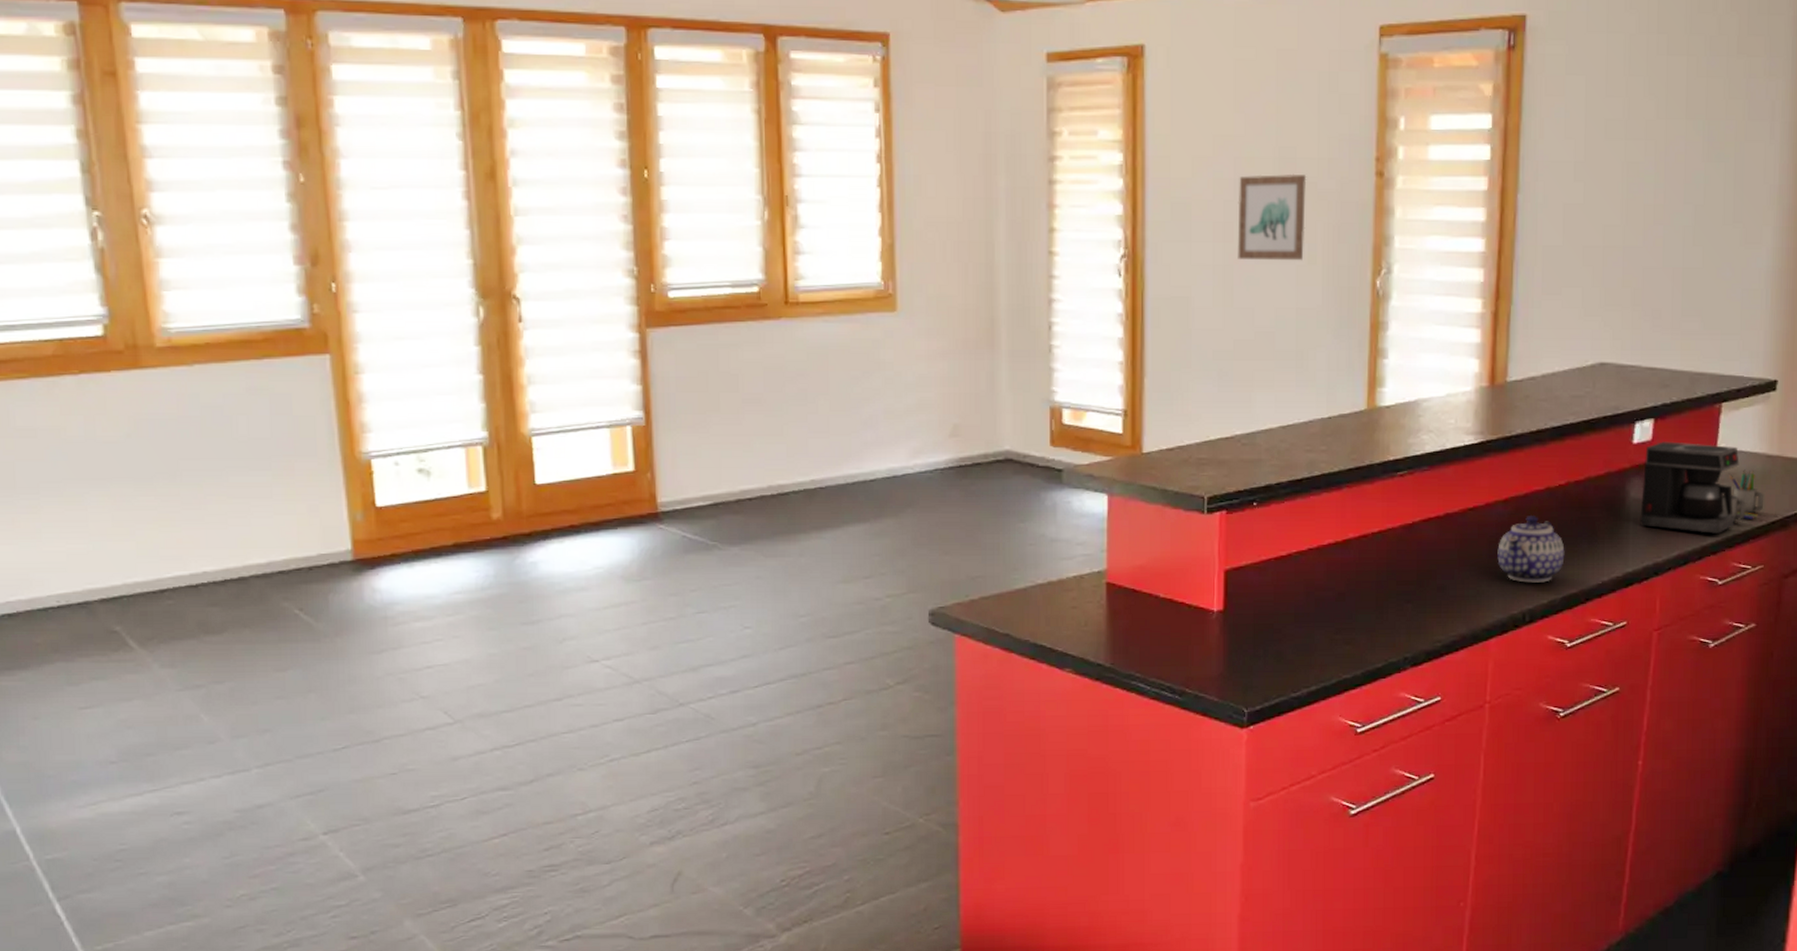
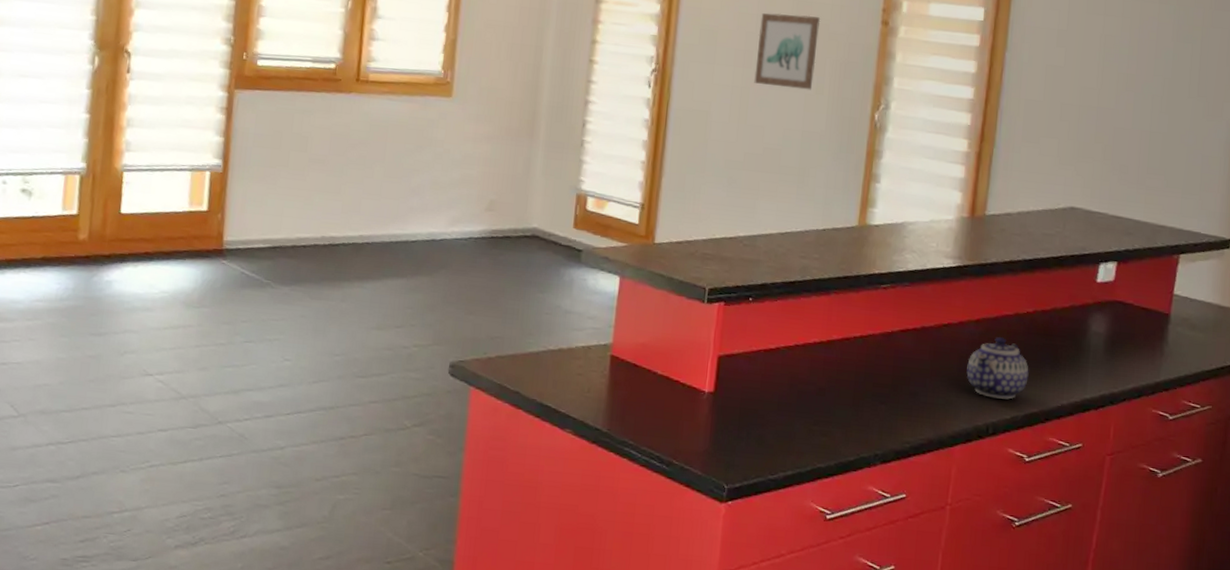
coffee maker: present [1640,441,1764,534] -> none [1099,283,1215,373]

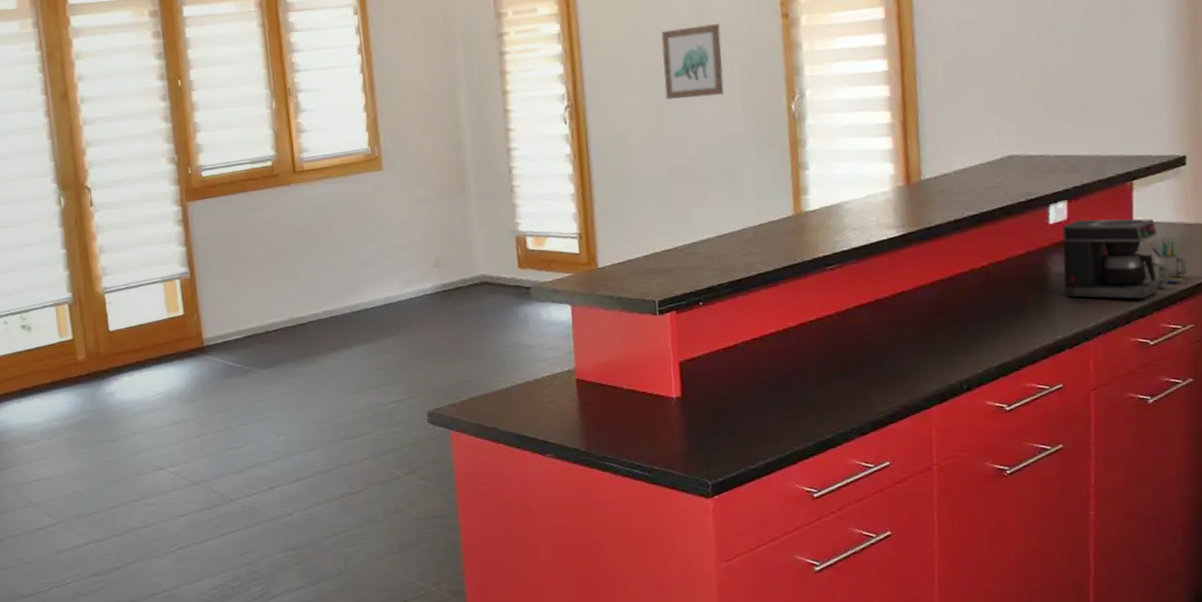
teapot: present [966,336,1029,400] -> none [929,294,995,355]
coffee maker: none [1099,283,1215,373] -> present [1062,218,1187,299]

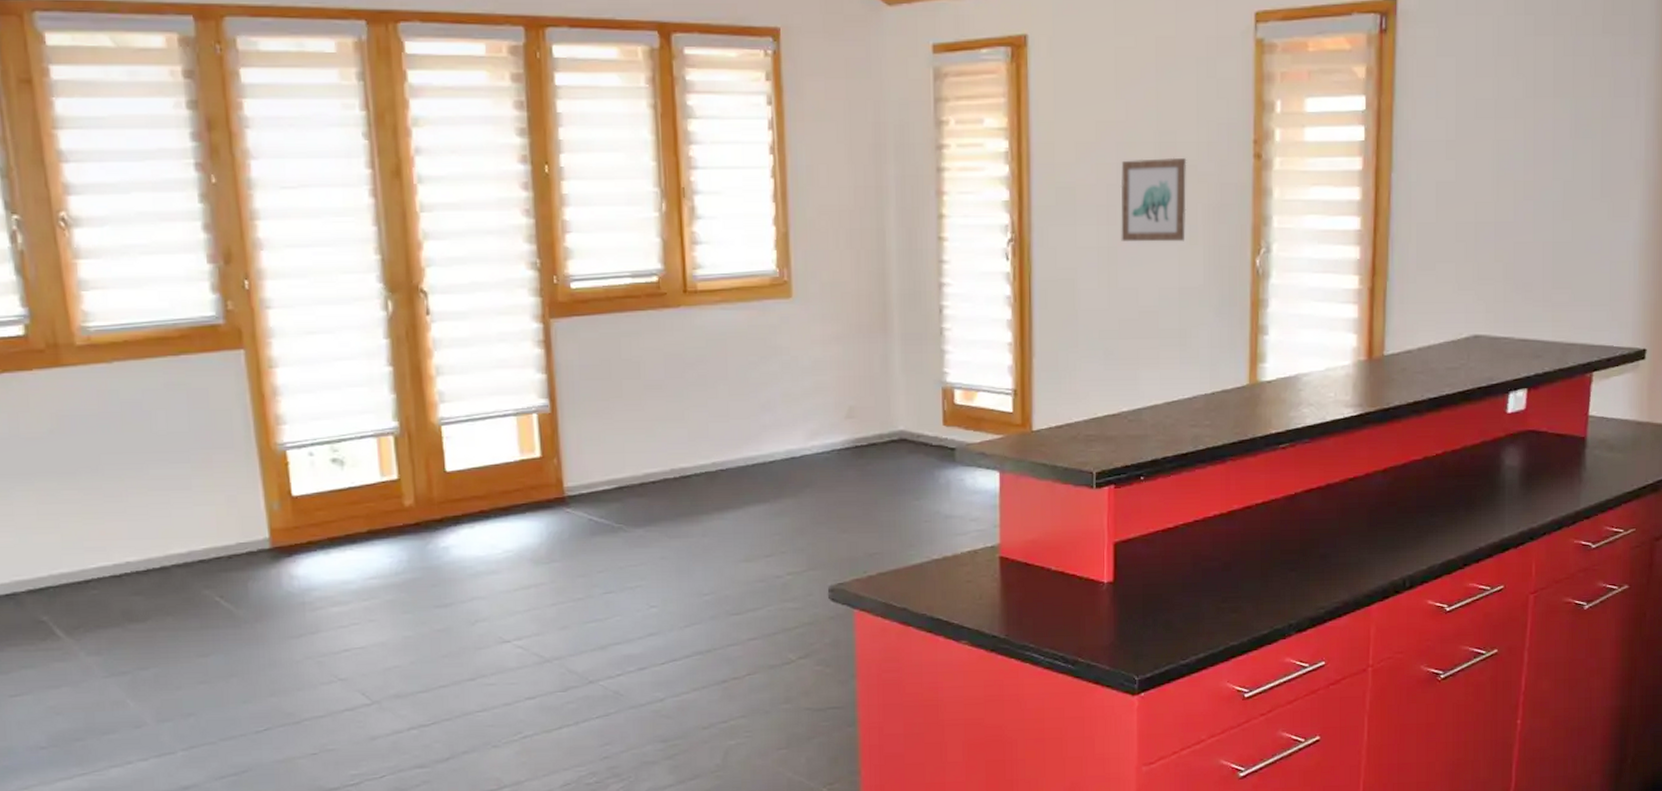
coffee maker: present [1062,218,1187,299] -> none [1515,410,1635,499]

